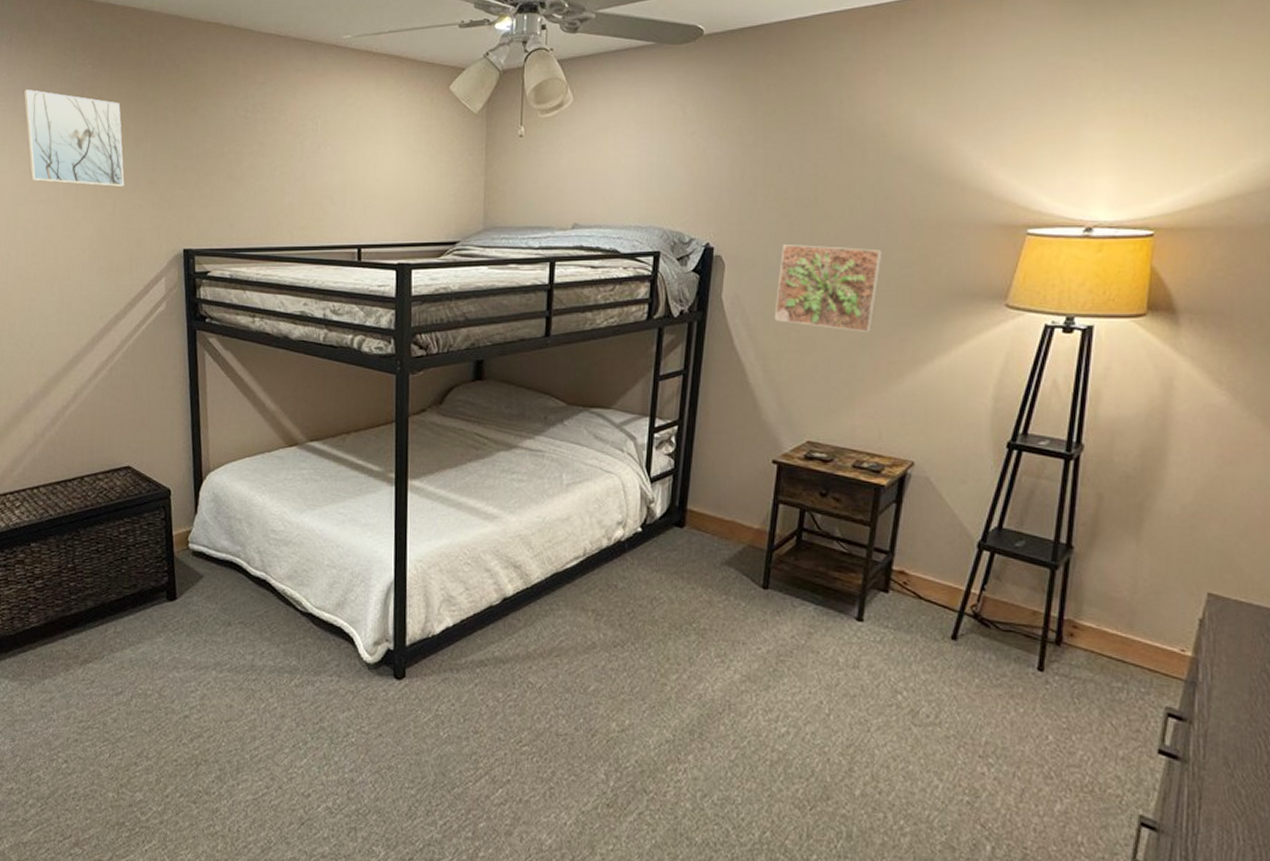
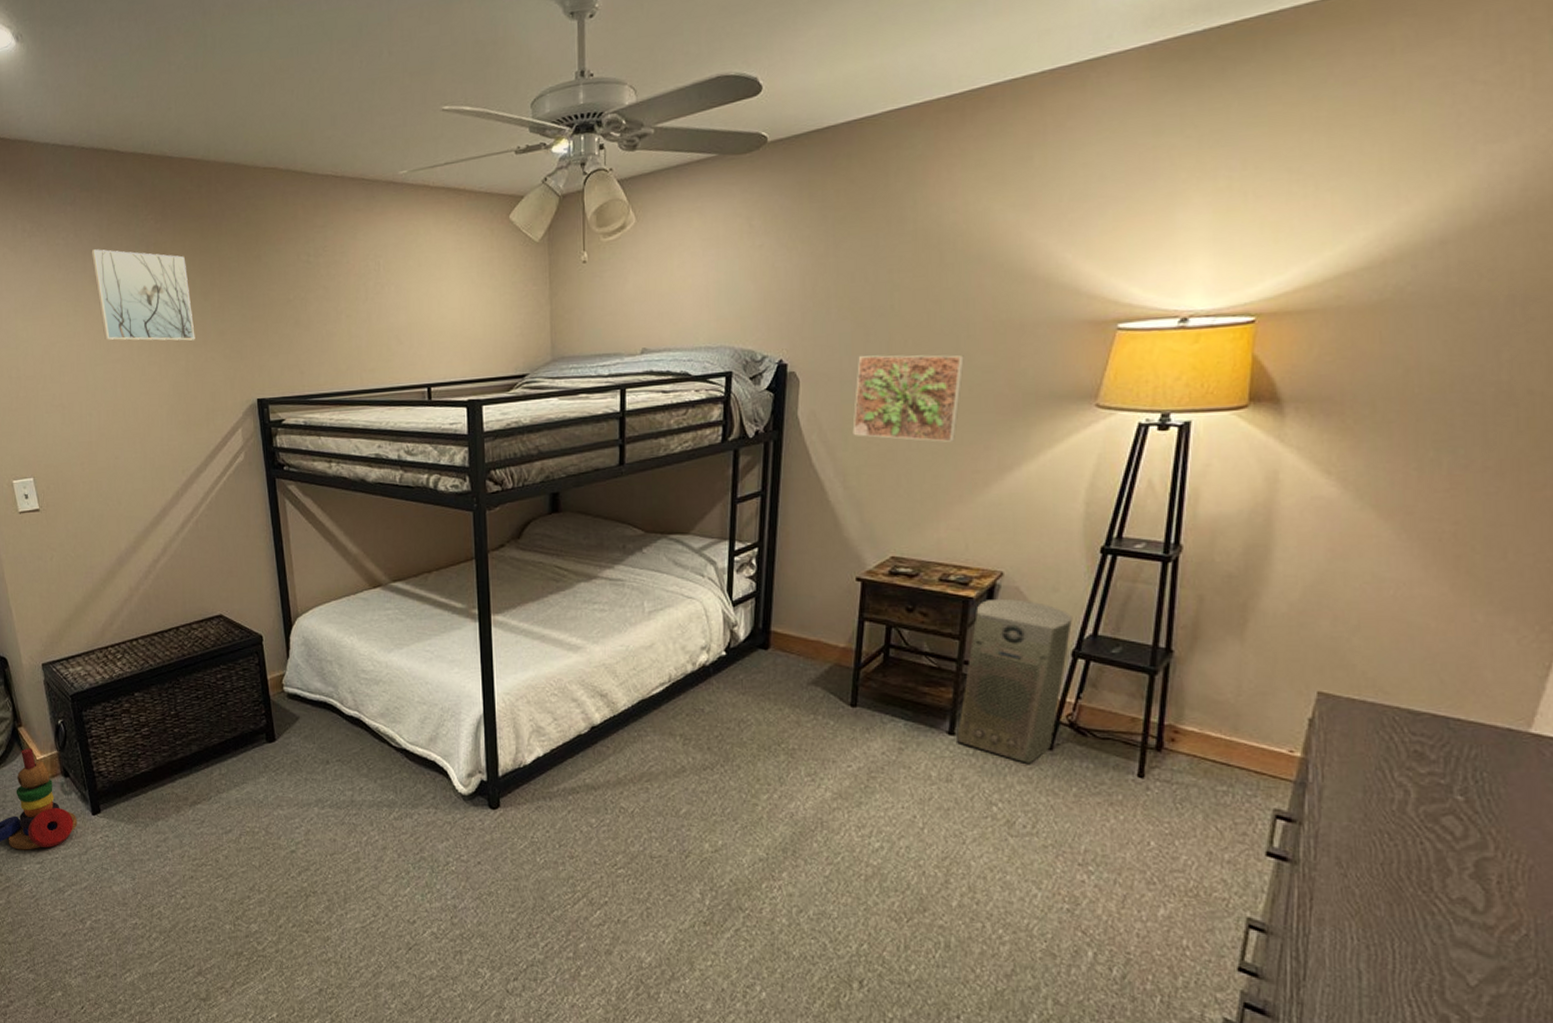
air purifier: none [865,487,980,653] -> present [957,598,1073,764]

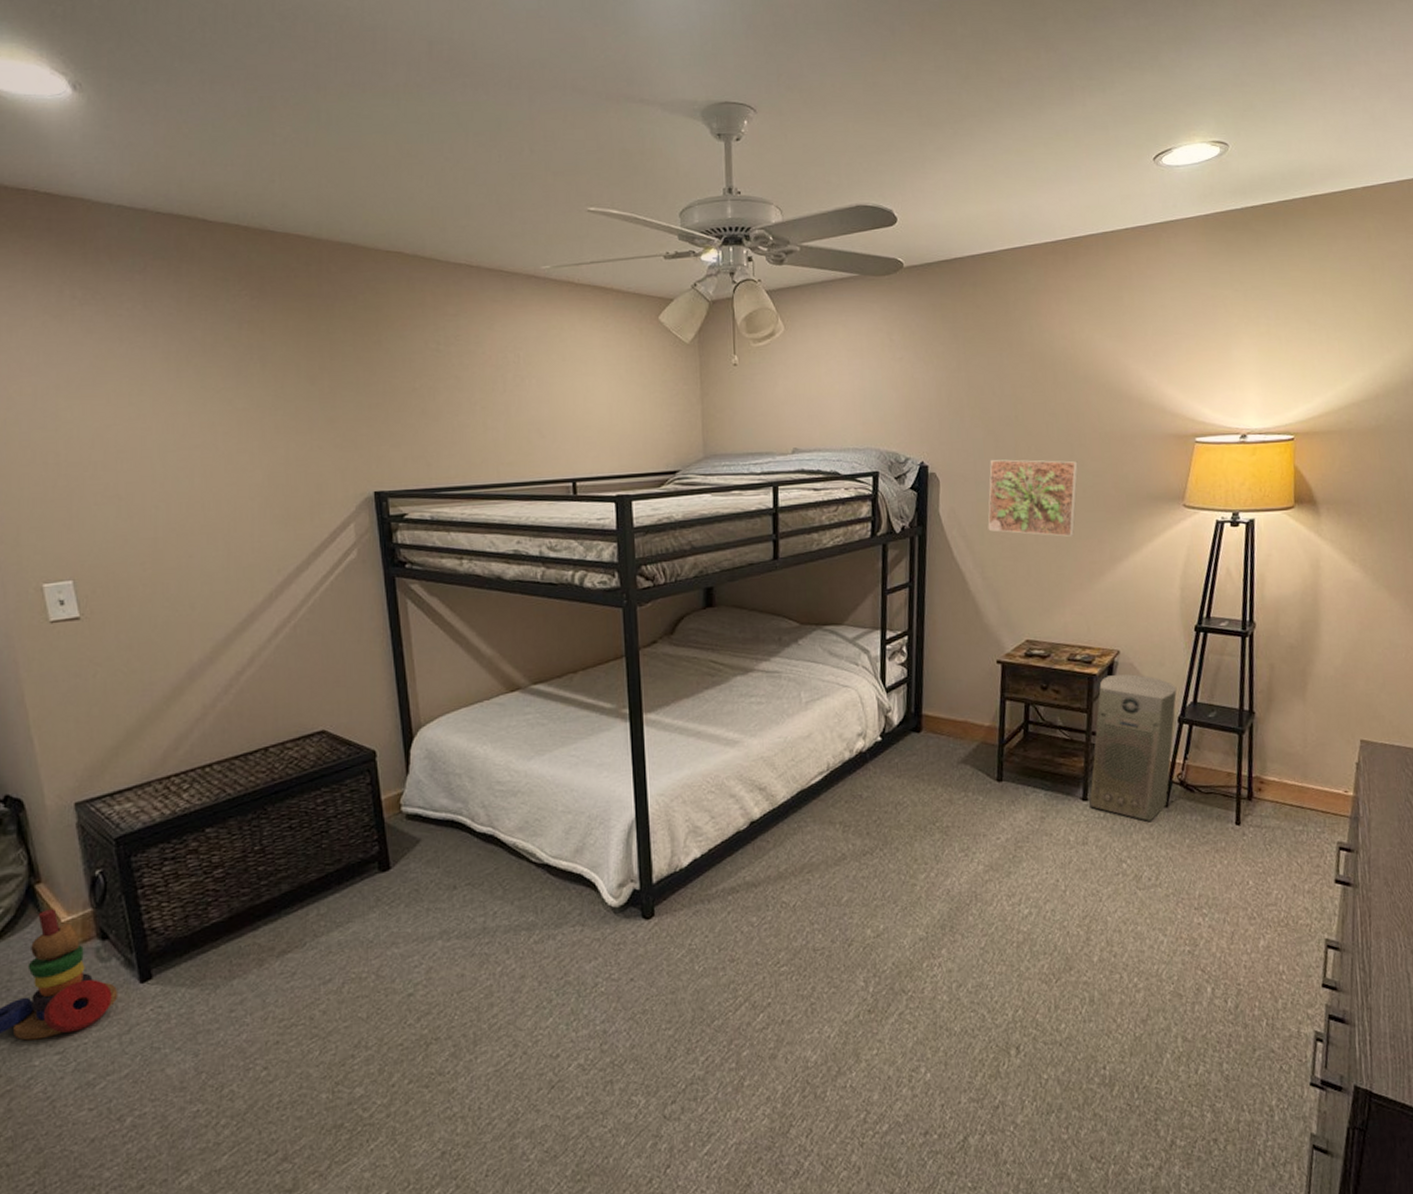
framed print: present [91,249,195,341] -> none [165,323,298,428]

